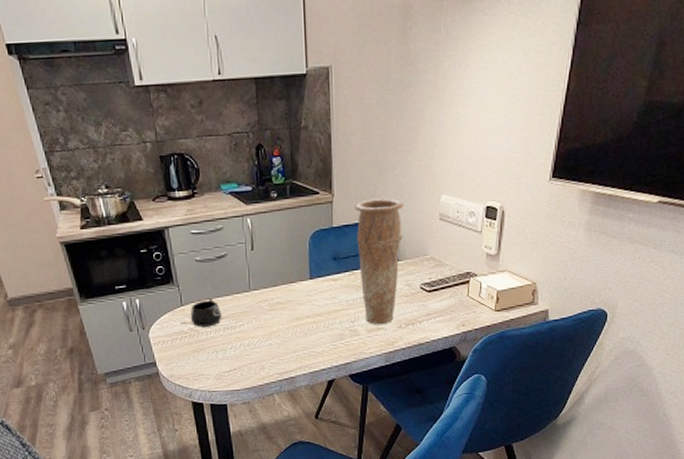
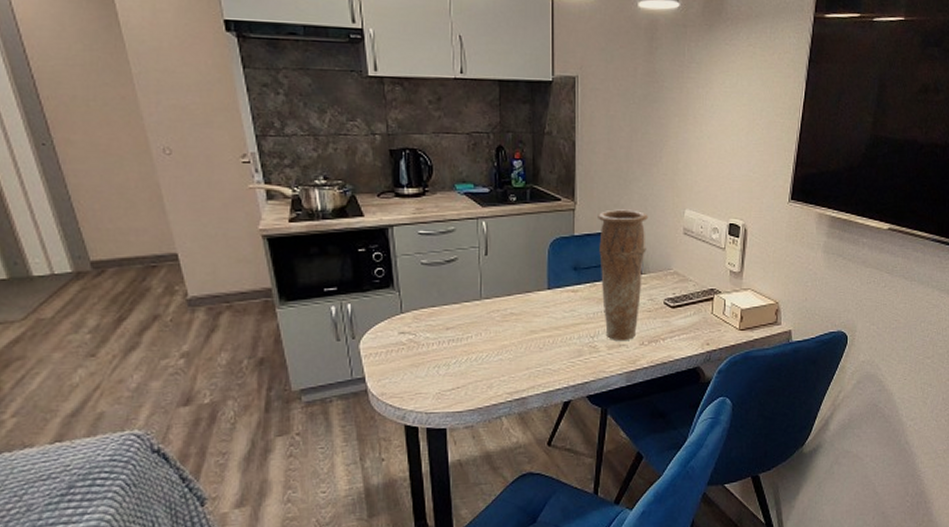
mug: present [190,298,222,327] -> none [410,306,448,338]

